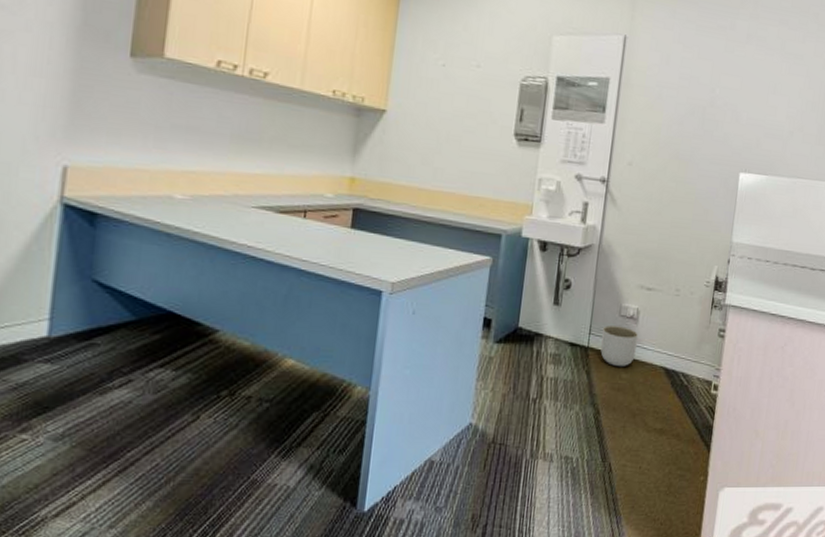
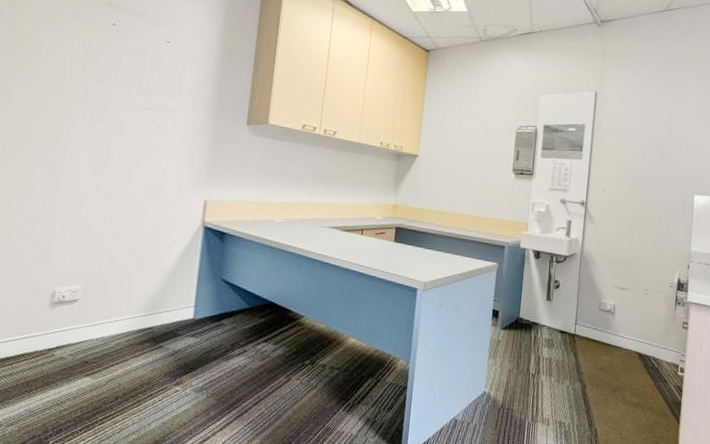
planter: present [600,326,638,367] -> none [585,317,615,351]

